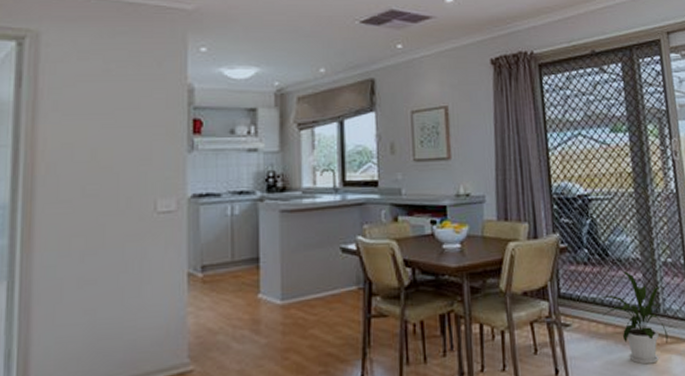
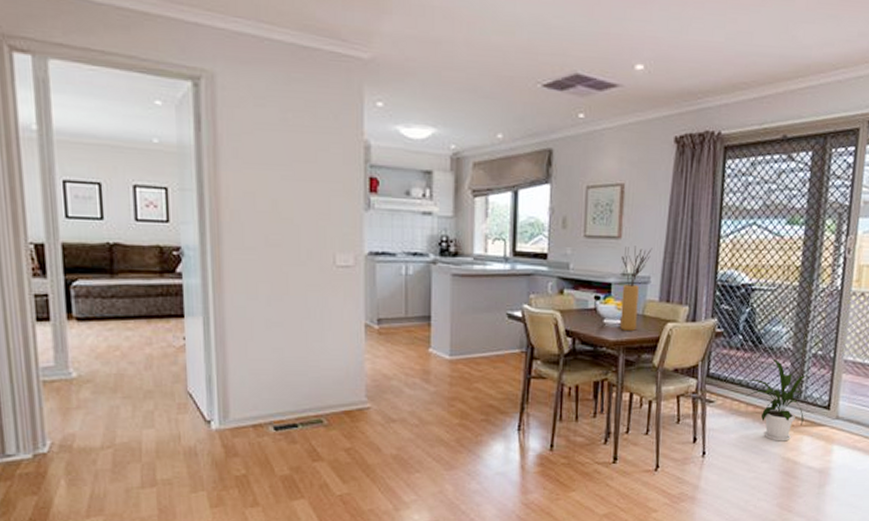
vase: none [453,165,483,255] -> present [620,246,652,331]

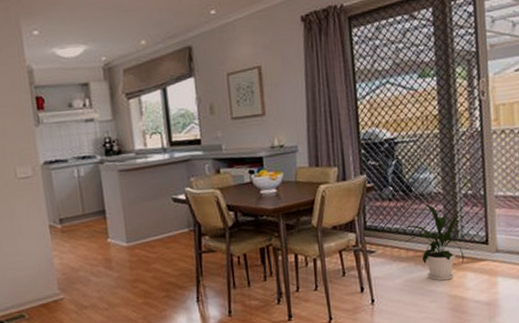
vase: present [620,246,652,331] -> none [268,119,296,198]

